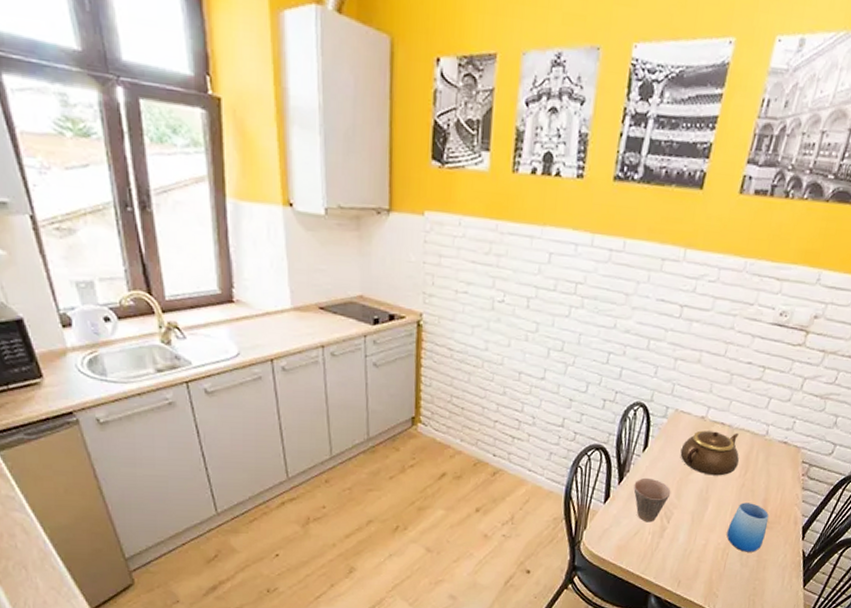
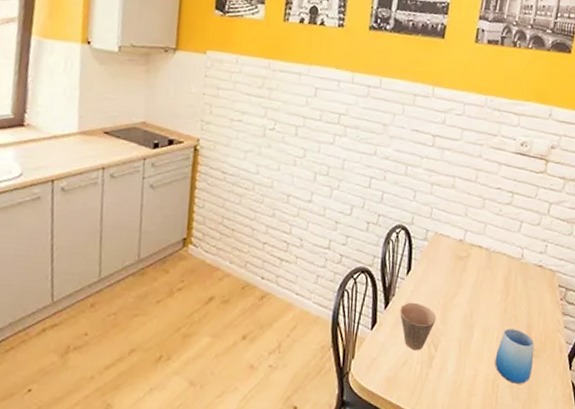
teapot: present [680,430,739,476] -> none [442,253,499,300]

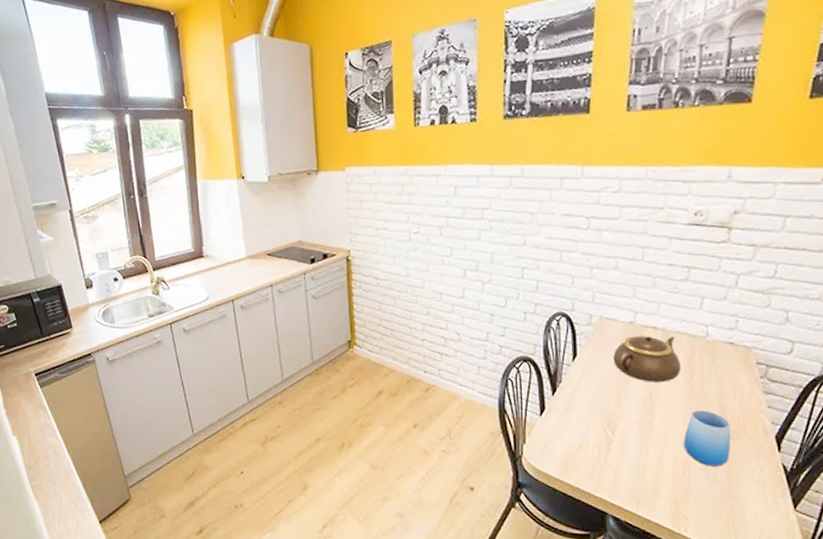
cup: present [400,302,437,351] -> none [569,387,611,435]
teapot: none [442,253,499,300] -> present [613,336,681,382]

